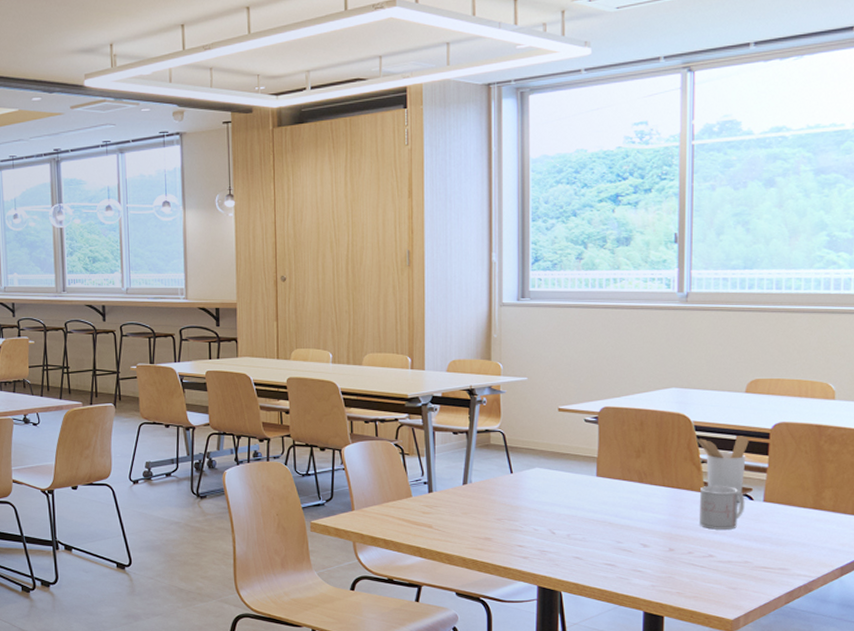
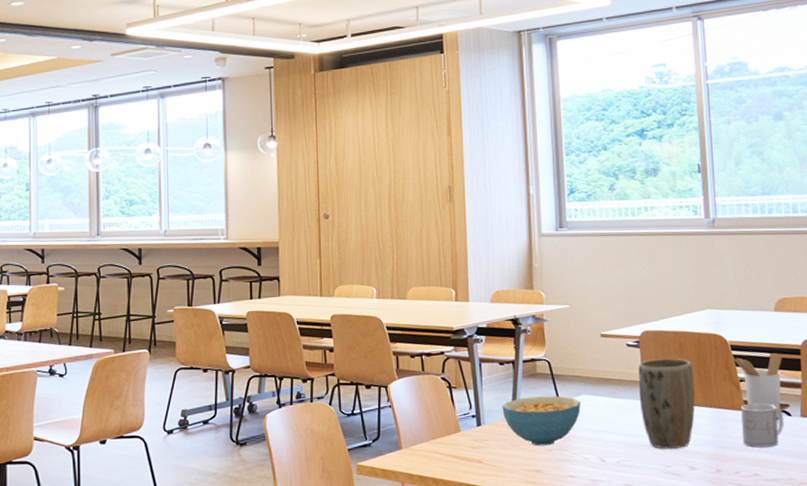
cereal bowl: none [454,467,534,515] -> present [502,395,581,446]
plant pot: none [594,436,653,525] -> present [638,358,695,449]

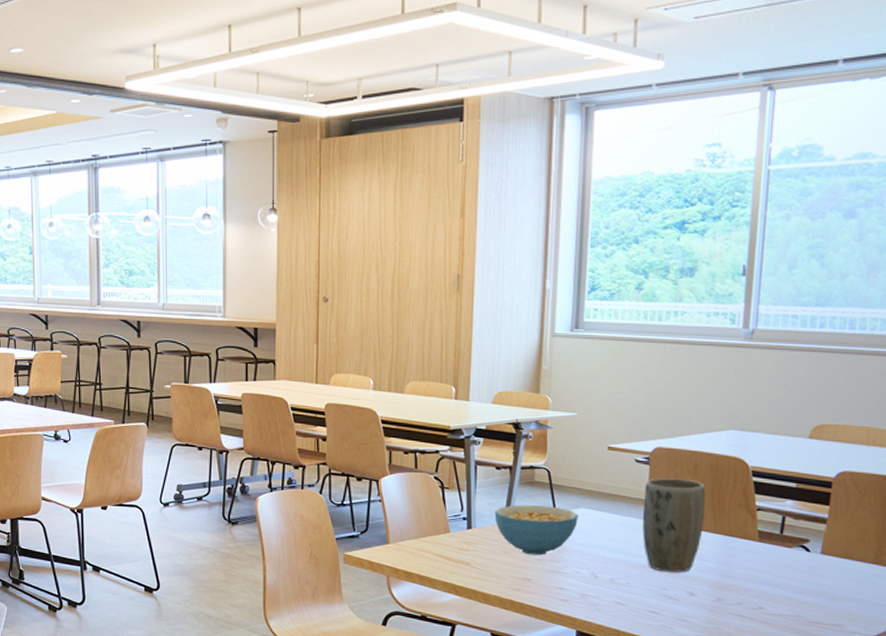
utensil holder: present [732,353,782,420] -> none [752,483,810,554]
mug: present [741,403,784,448] -> none [751,535,801,582]

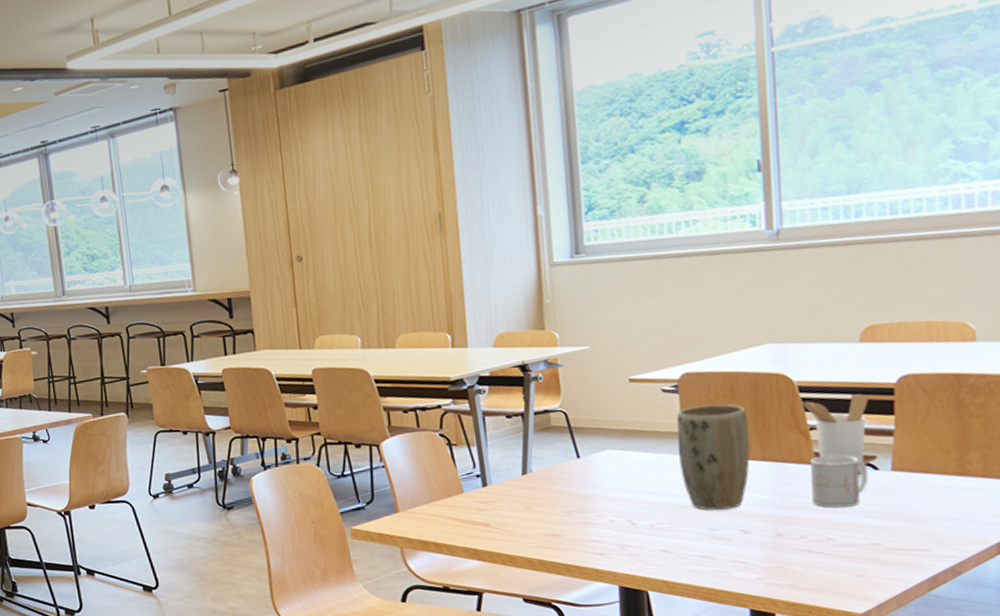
cereal bowl: present [494,505,578,556] -> none [511,451,606,508]
mug: none [751,535,801,582] -> present [811,455,868,508]
utensil holder: none [752,483,810,554] -> present [800,394,868,474]

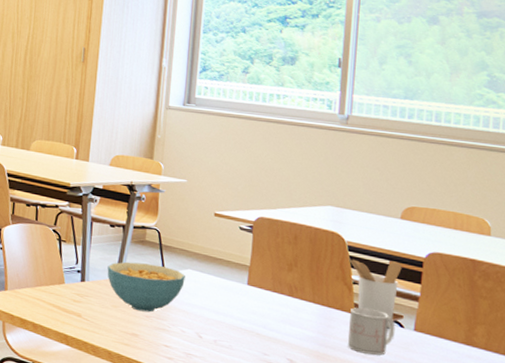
cereal bowl: none [511,451,606,508] -> present [107,261,185,313]
plant pot: present [677,404,750,510] -> none [245,246,305,339]

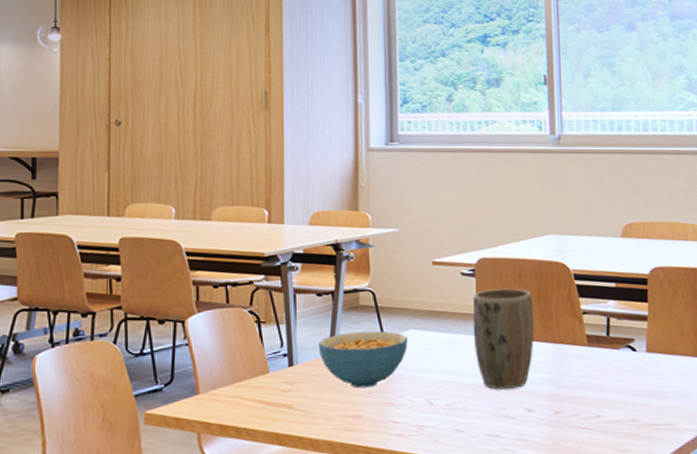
plant pot: none [245,246,305,339] -> present [472,288,534,390]
utensil holder: present [348,258,402,329] -> none [575,283,628,355]
mug: present [348,307,395,355] -> none [583,338,629,387]

